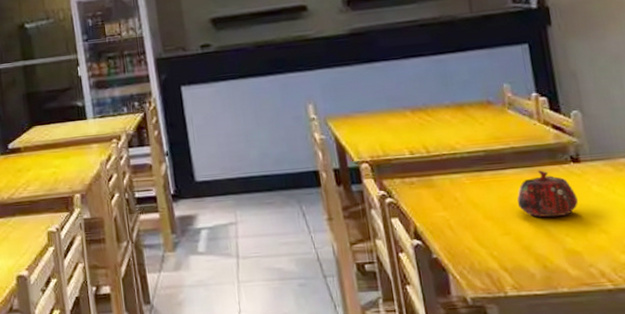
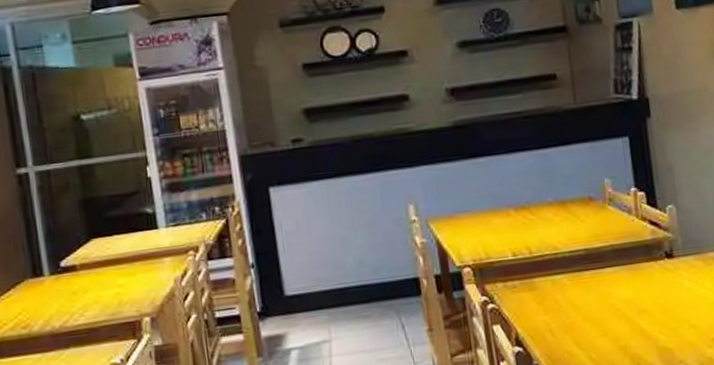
teapot: present [517,170,578,218] -> none [615,267,671,316]

